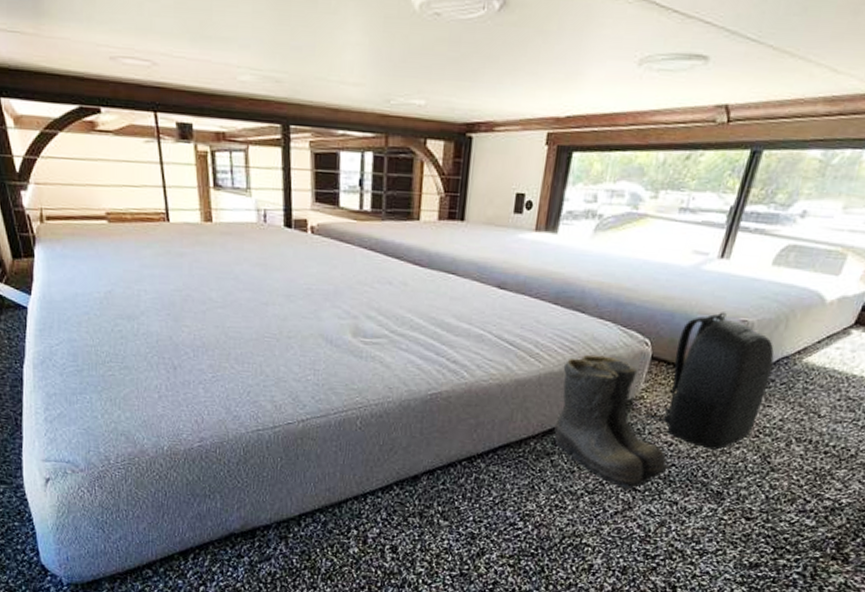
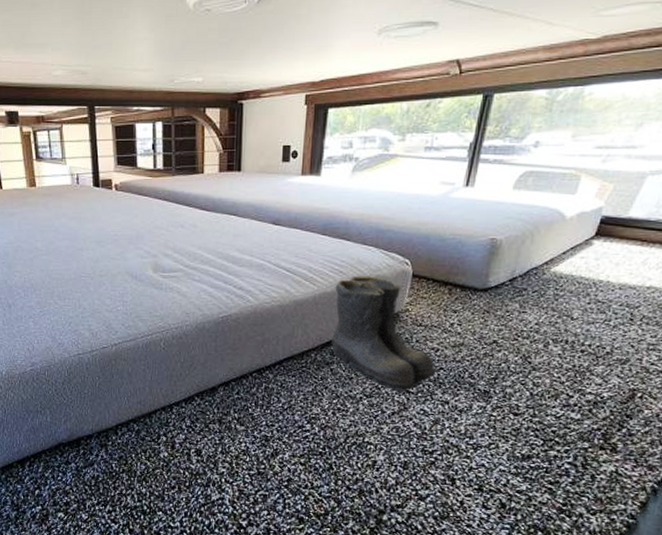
backpack: present [645,312,774,450] -> none [411,232,524,353]

